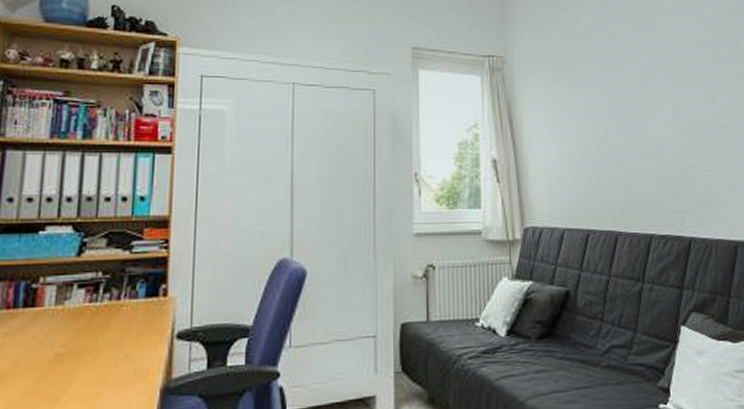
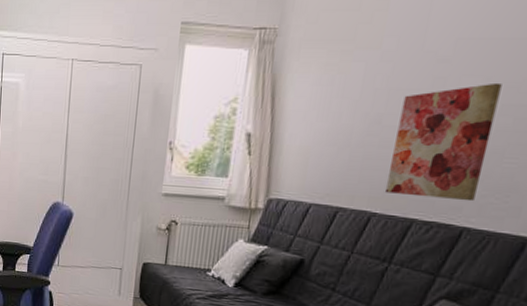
wall art: none [619,106,692,213] -> present [384,82,502,202]

